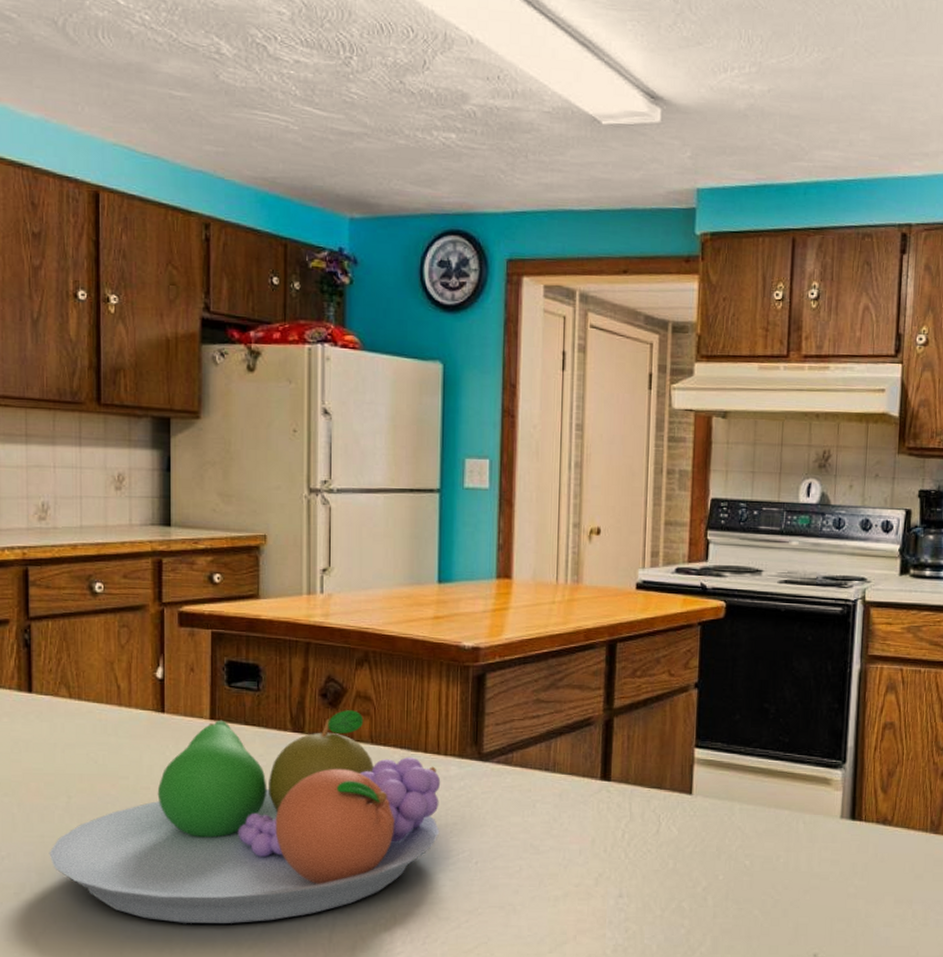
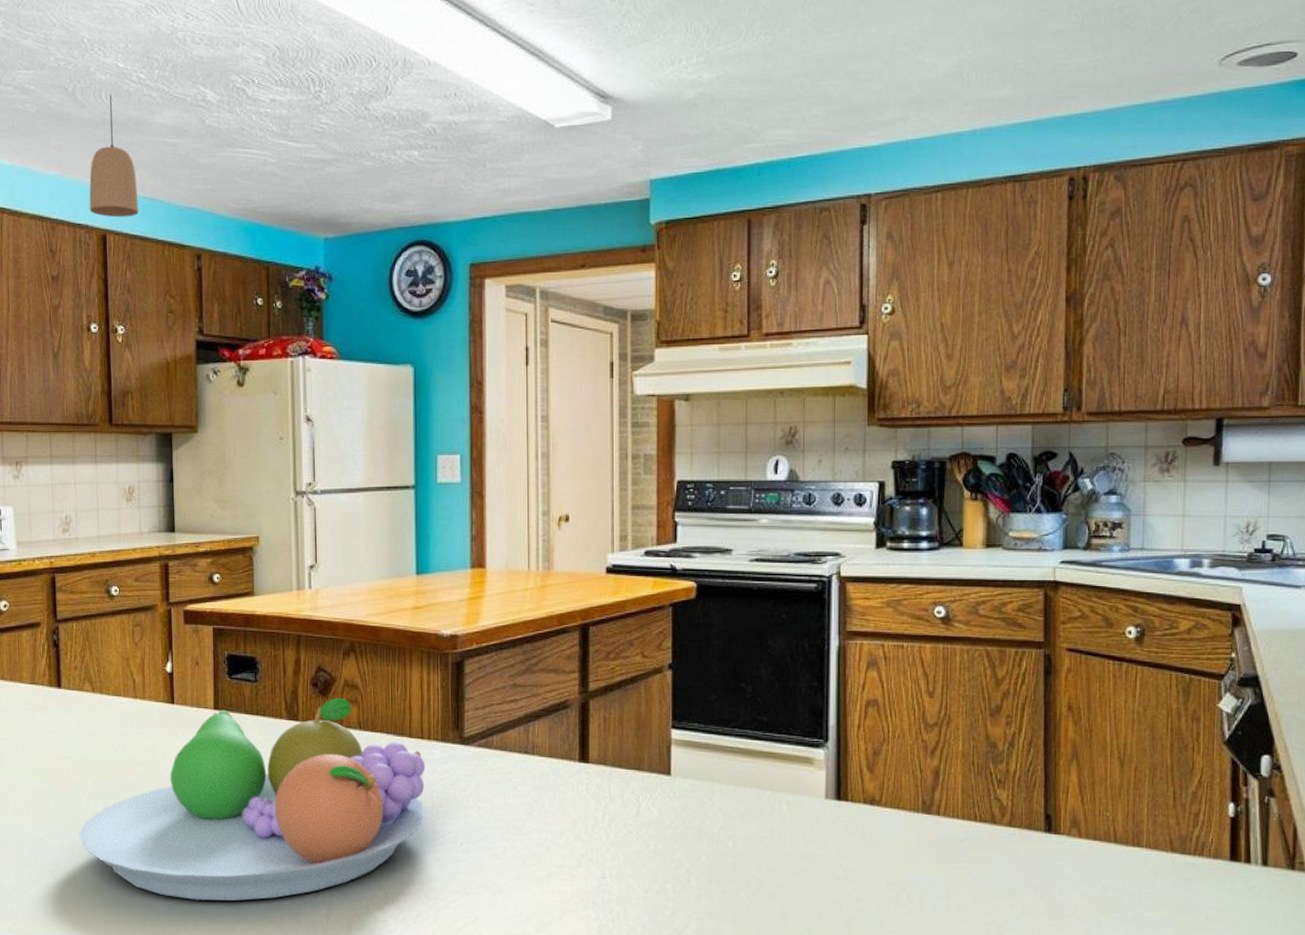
pendant light: none [79,34,138,175] -> present [89,95,139,218]

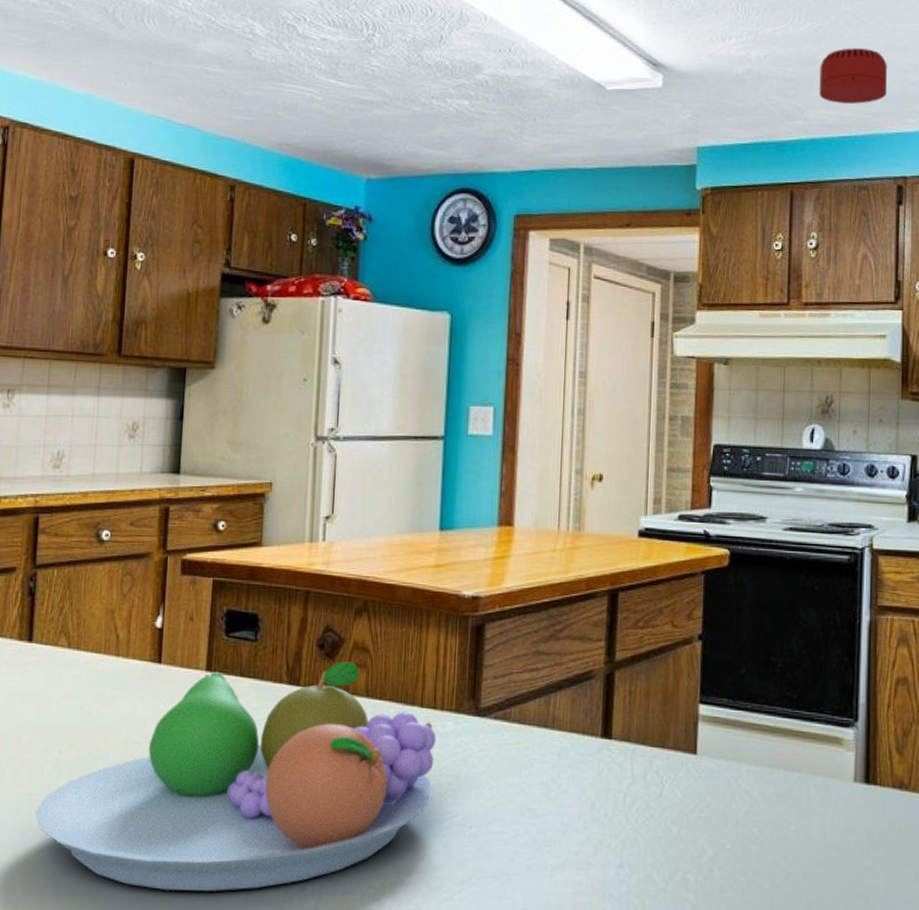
pendant light: present [89,95,139,218] -> none [118,19,173,143]
smoke detector: none [776,59,848,121] -> present [819,48,887,104]

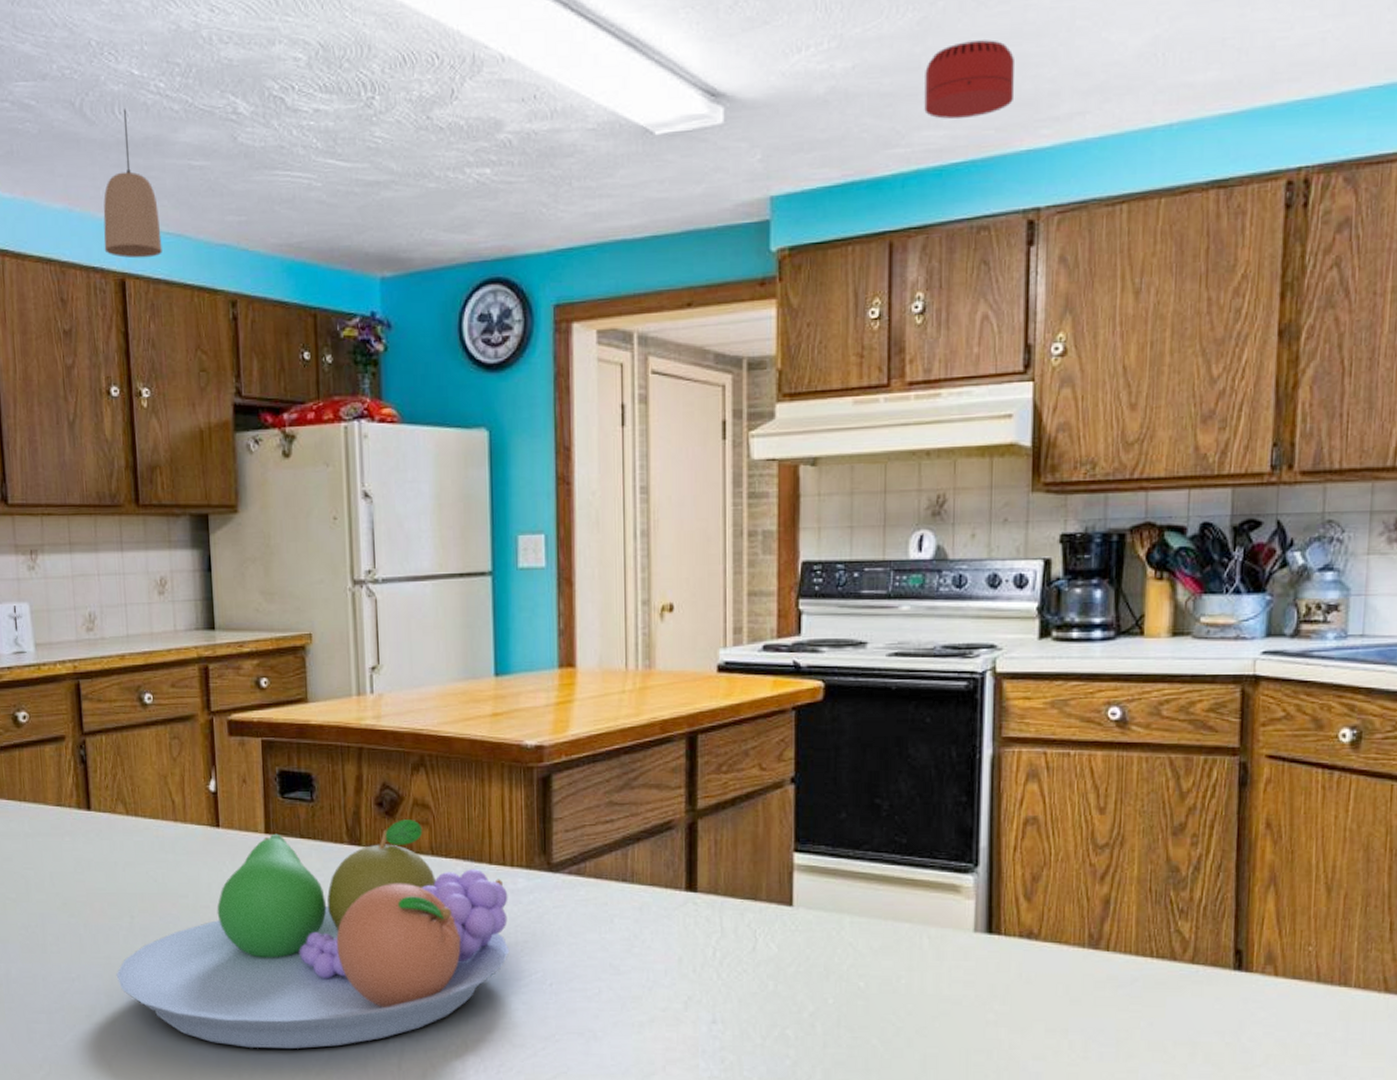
pendant light: none [118,19,173,143] -> present [103,109,162,259]

